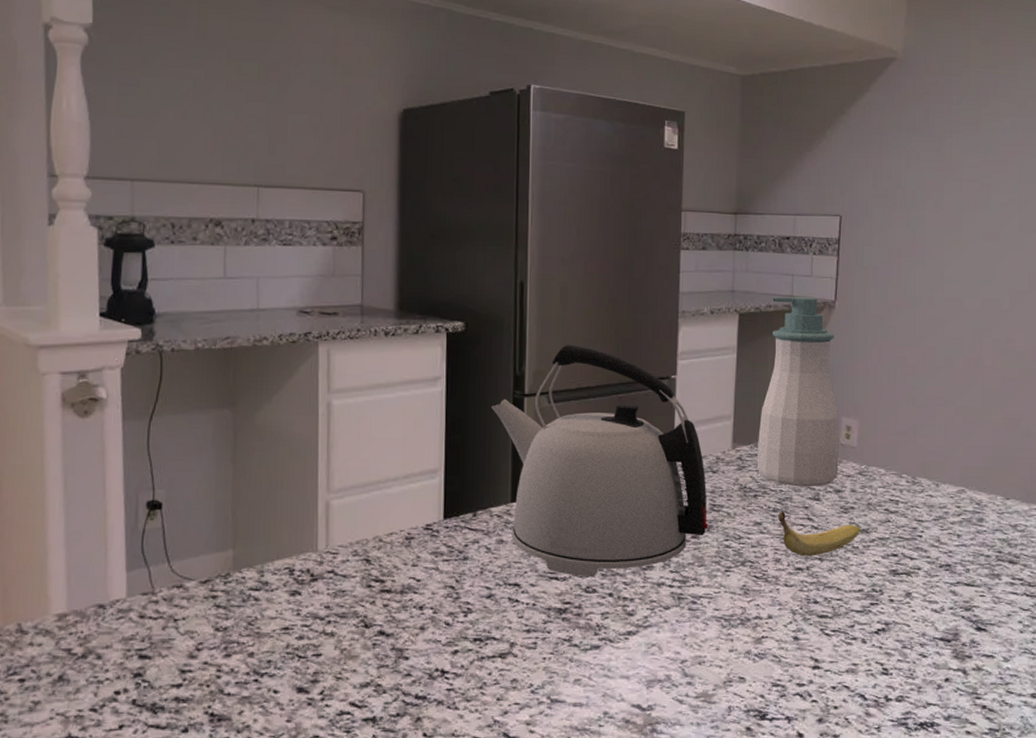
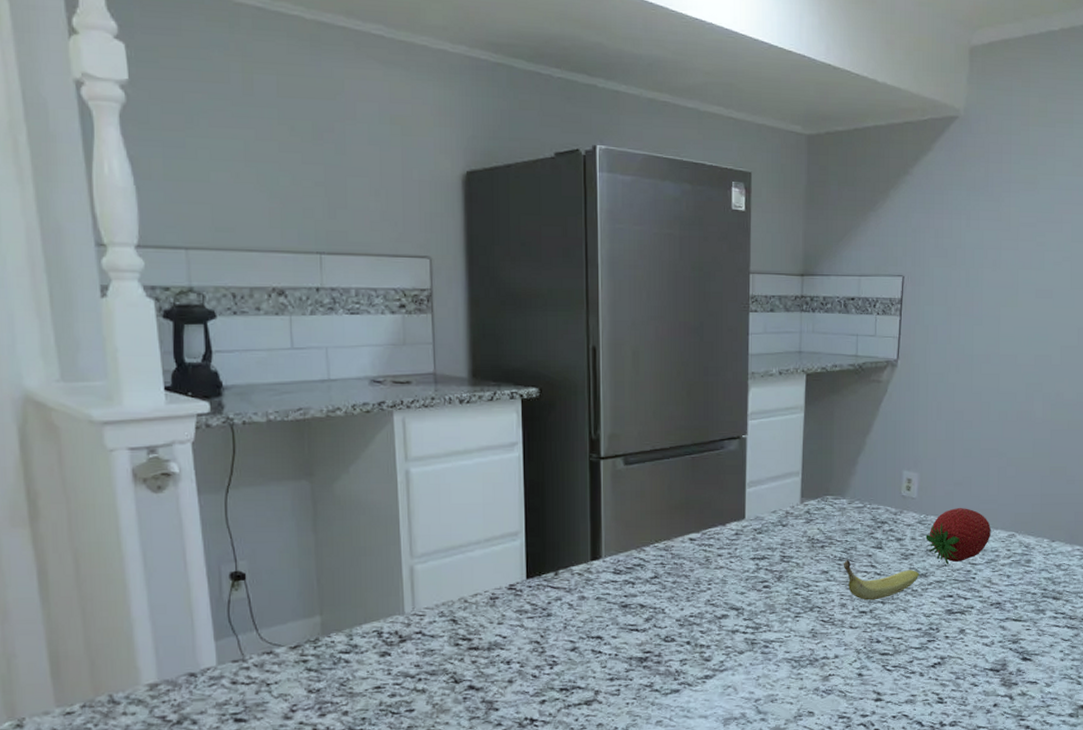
kettle: present [491,344,709,578] -> none [568,407,779,628]
soap bottle: present [756,296,839,487] -> none [823,356,900,537]
fruit: none [867,458,938,521] -> present [925,507,991,565]

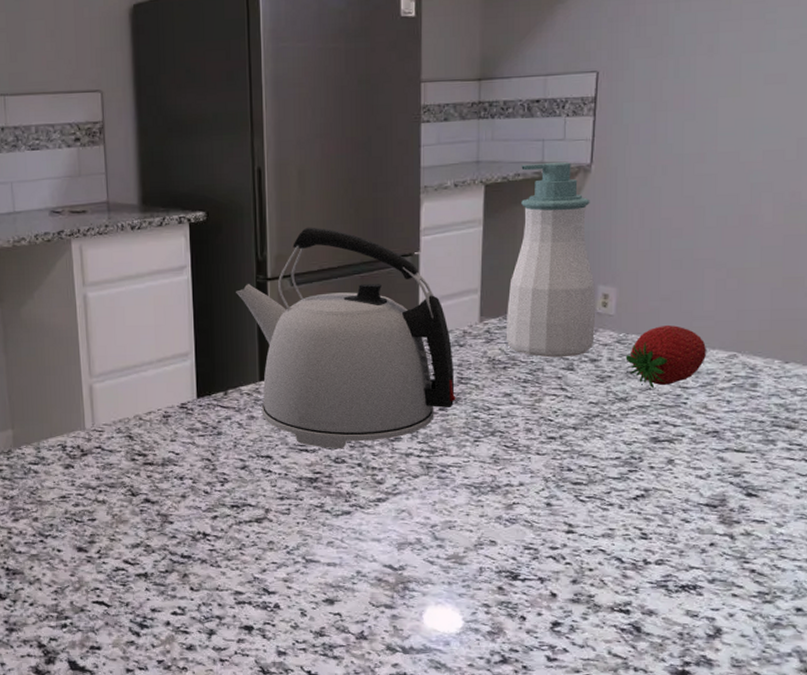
kettle: none [568,407,779,628] -> present [236,227,456,449]
soap bottle: none [823,356,900,537] -> present [506,162,595,358]
banana: present [843,559,920,601] -> none [528,381,618,426]

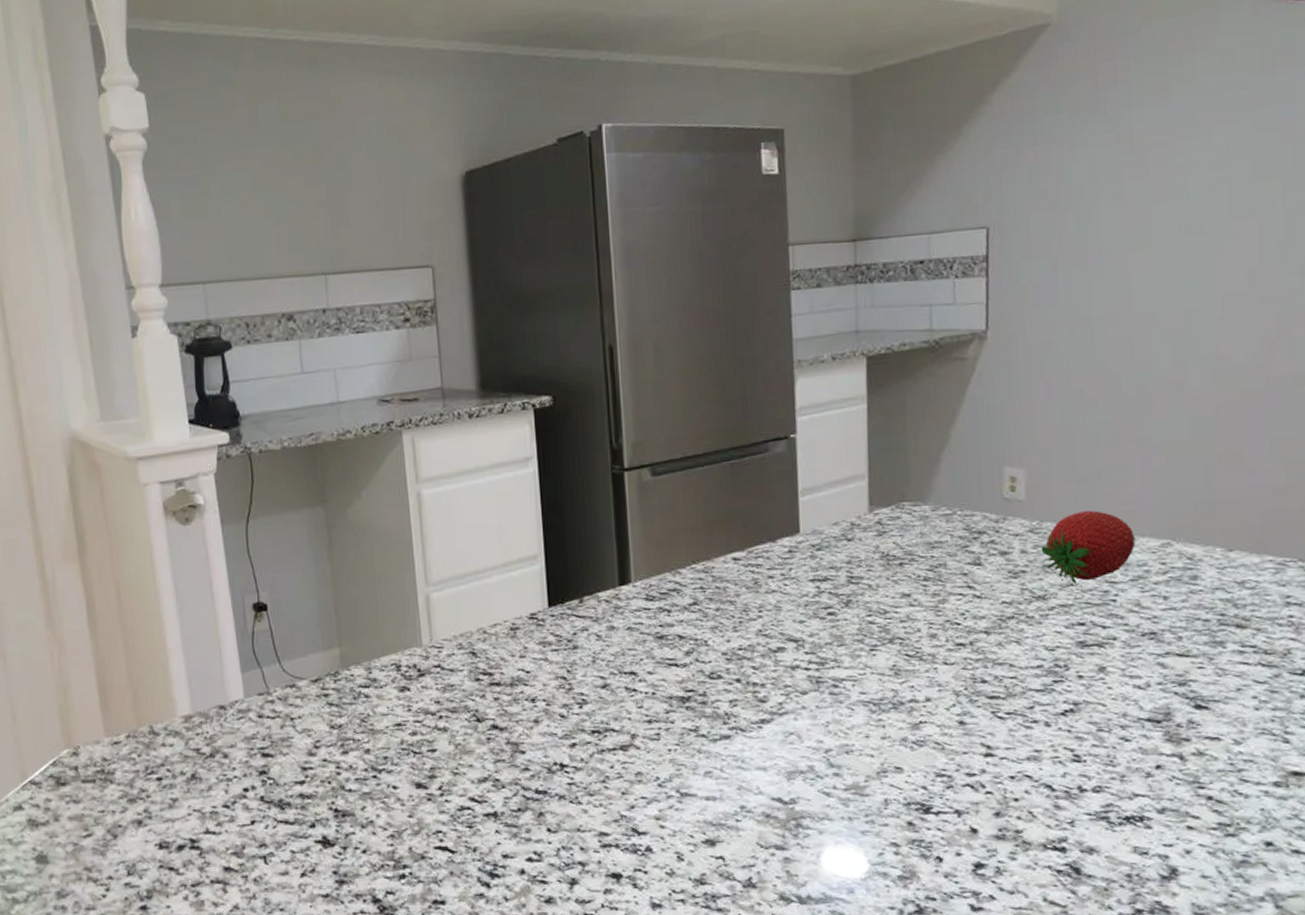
kettle: present [236,227,456,449] -> none [589,409,847,663]
soap bottle: present [506,162,595,358] -> none [900,329,1003,551]

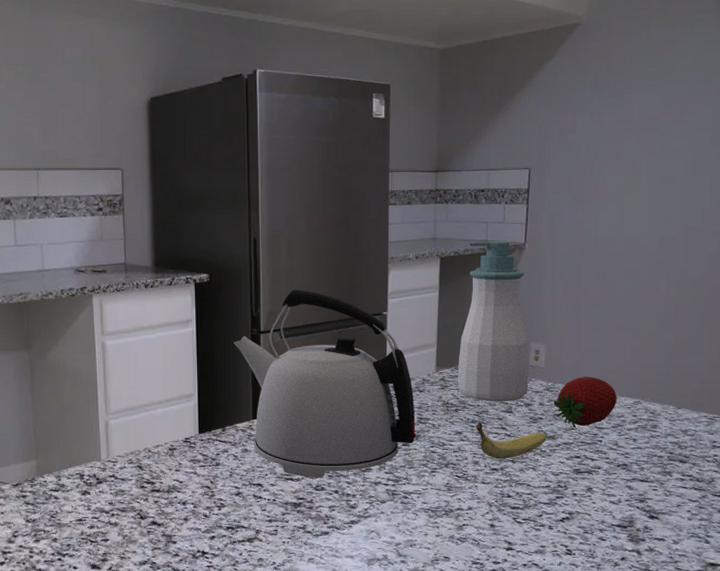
kettle: none [589,409,847,663] -> present [234,289,417,479]
soap bottle: none [900,329,1003,551] -> present [457,241,529,402]
banana: none [929,578,1036,630] -> present [475,421,548,459]

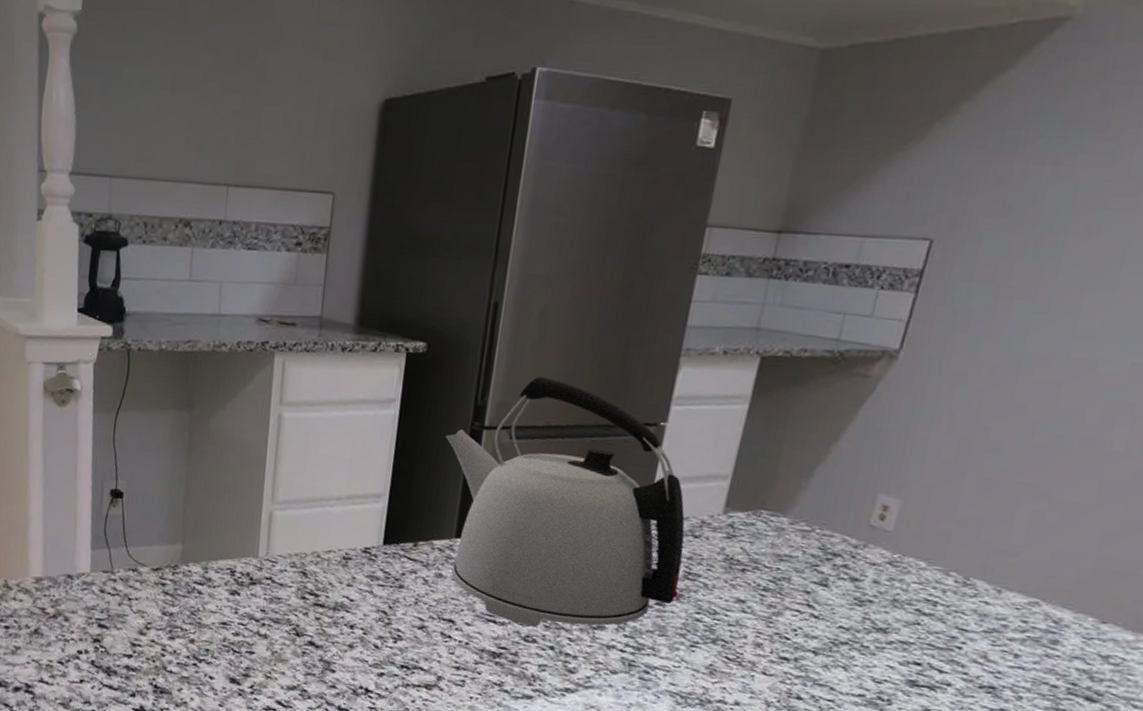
soap bottle: present [457,241,529,402] -> none [751,339,890,571]
banana: present [475,421,548,459] -> none [767,590,877,648]
fruit: present [553,376,616,429] -> none [895,553,1002,625]

